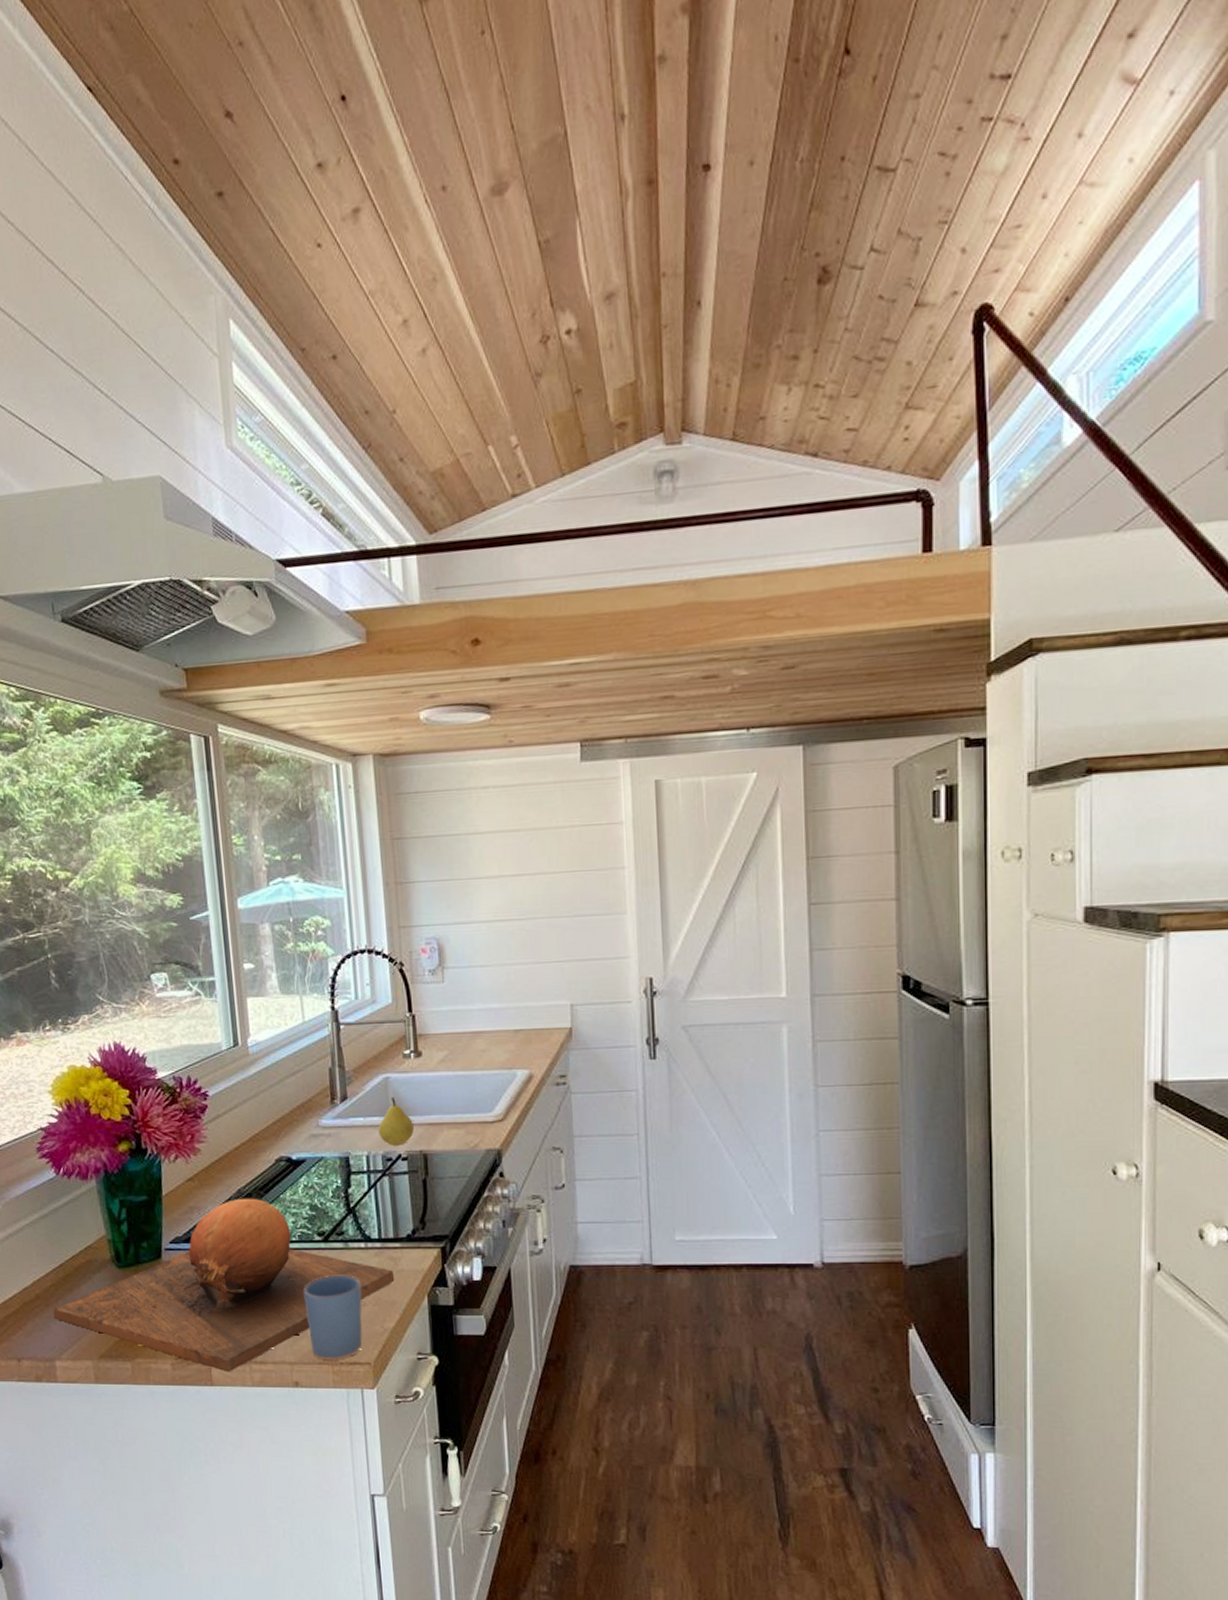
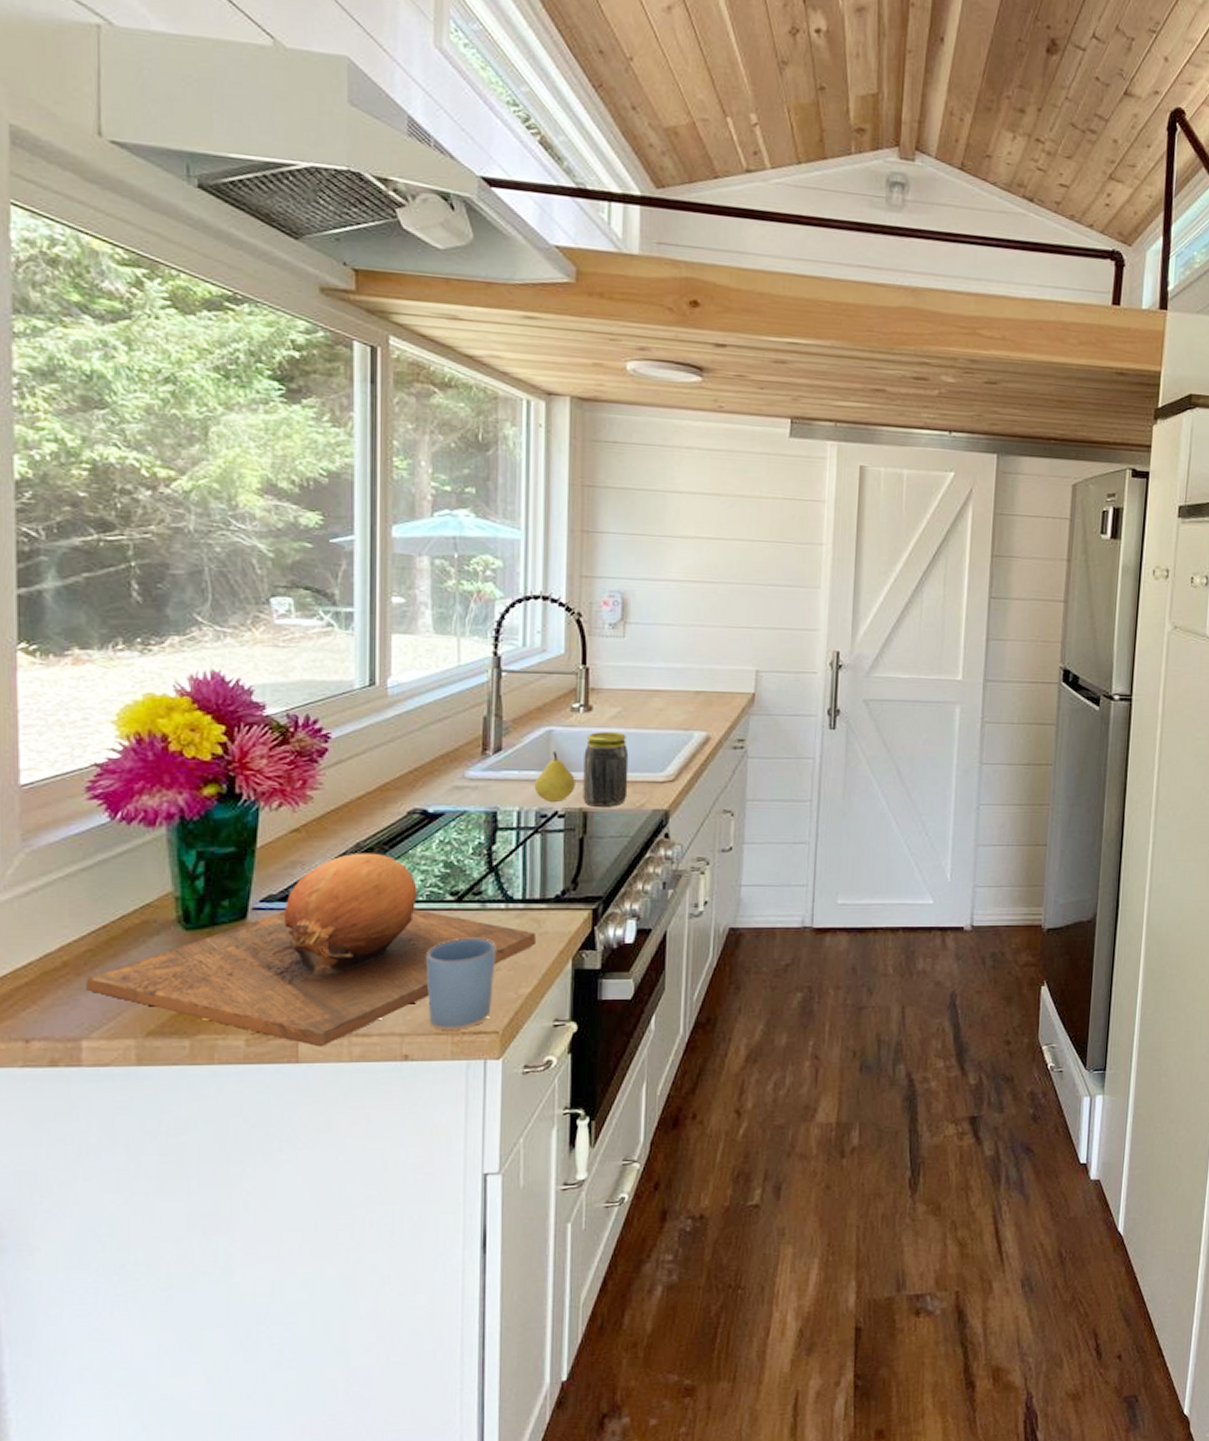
jar: none [418,1074,462,1149] -> present [583,731,629,807]

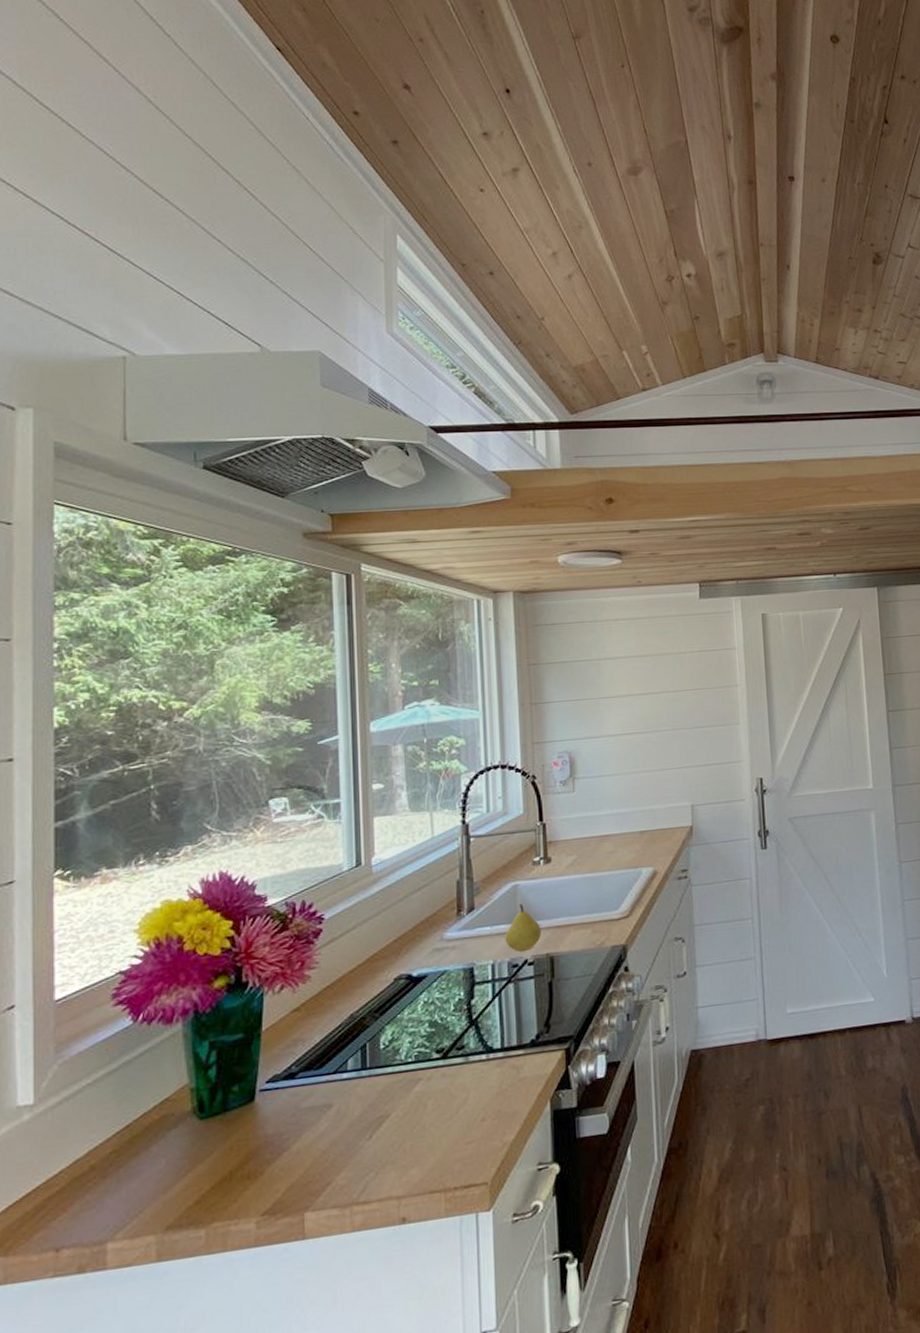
chopping board: present [86,852,537,1047] -> none [111,1021,517,1221]
mug: present [426,937,496,1030] -> none [418,1091,481,1188]
jar: present [583,731,629,807] -> none [547,878,588,951]

